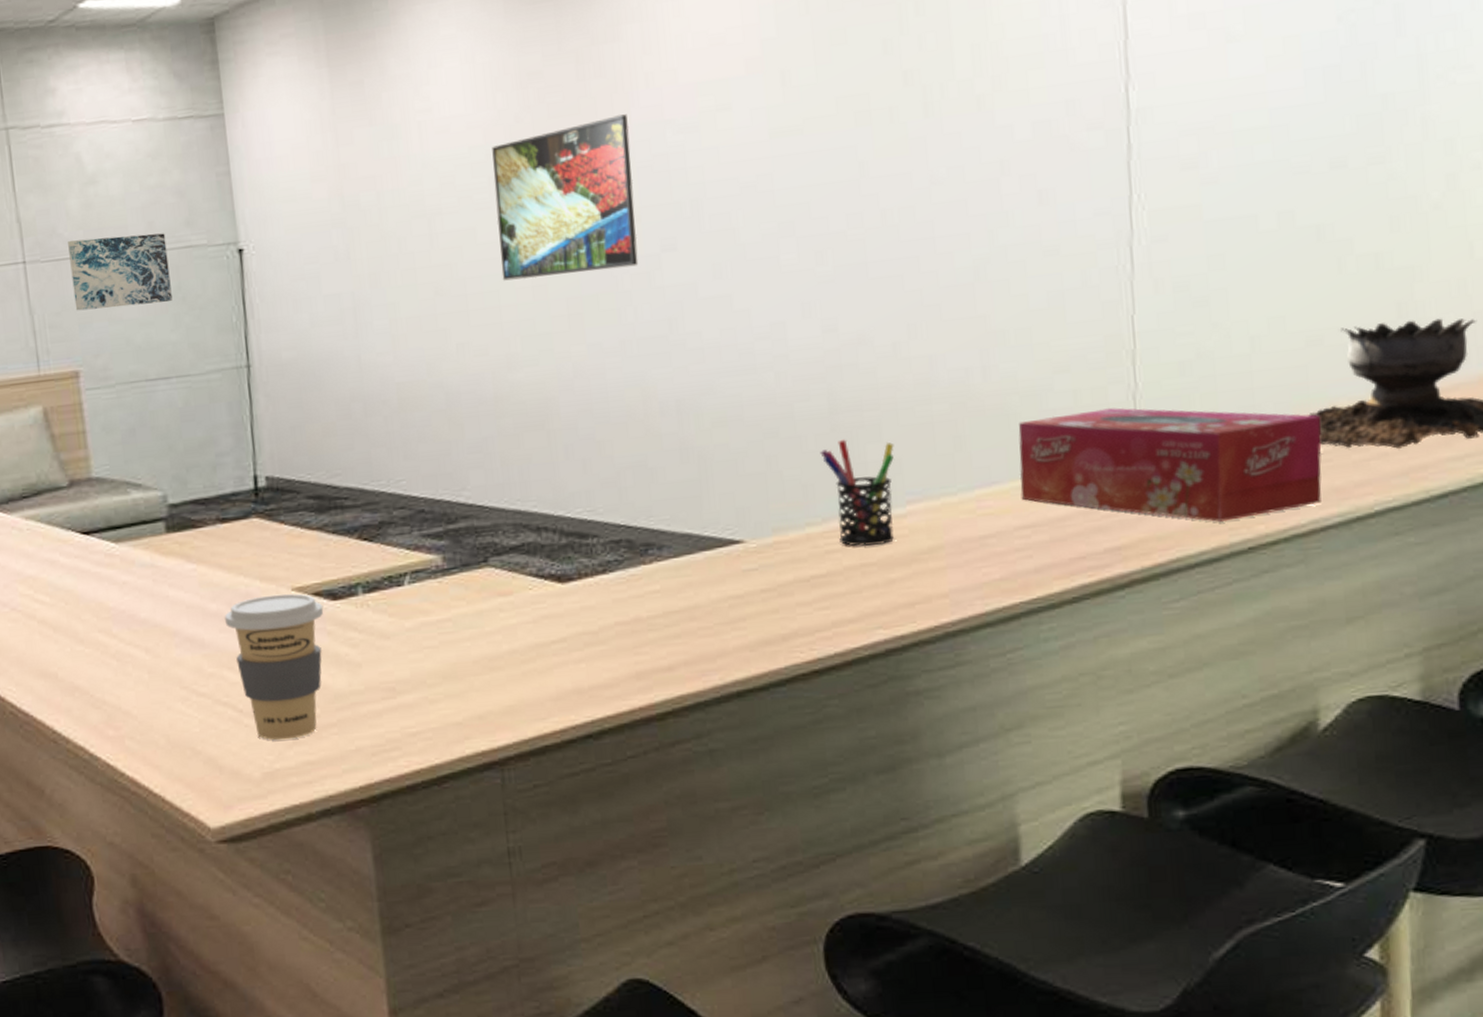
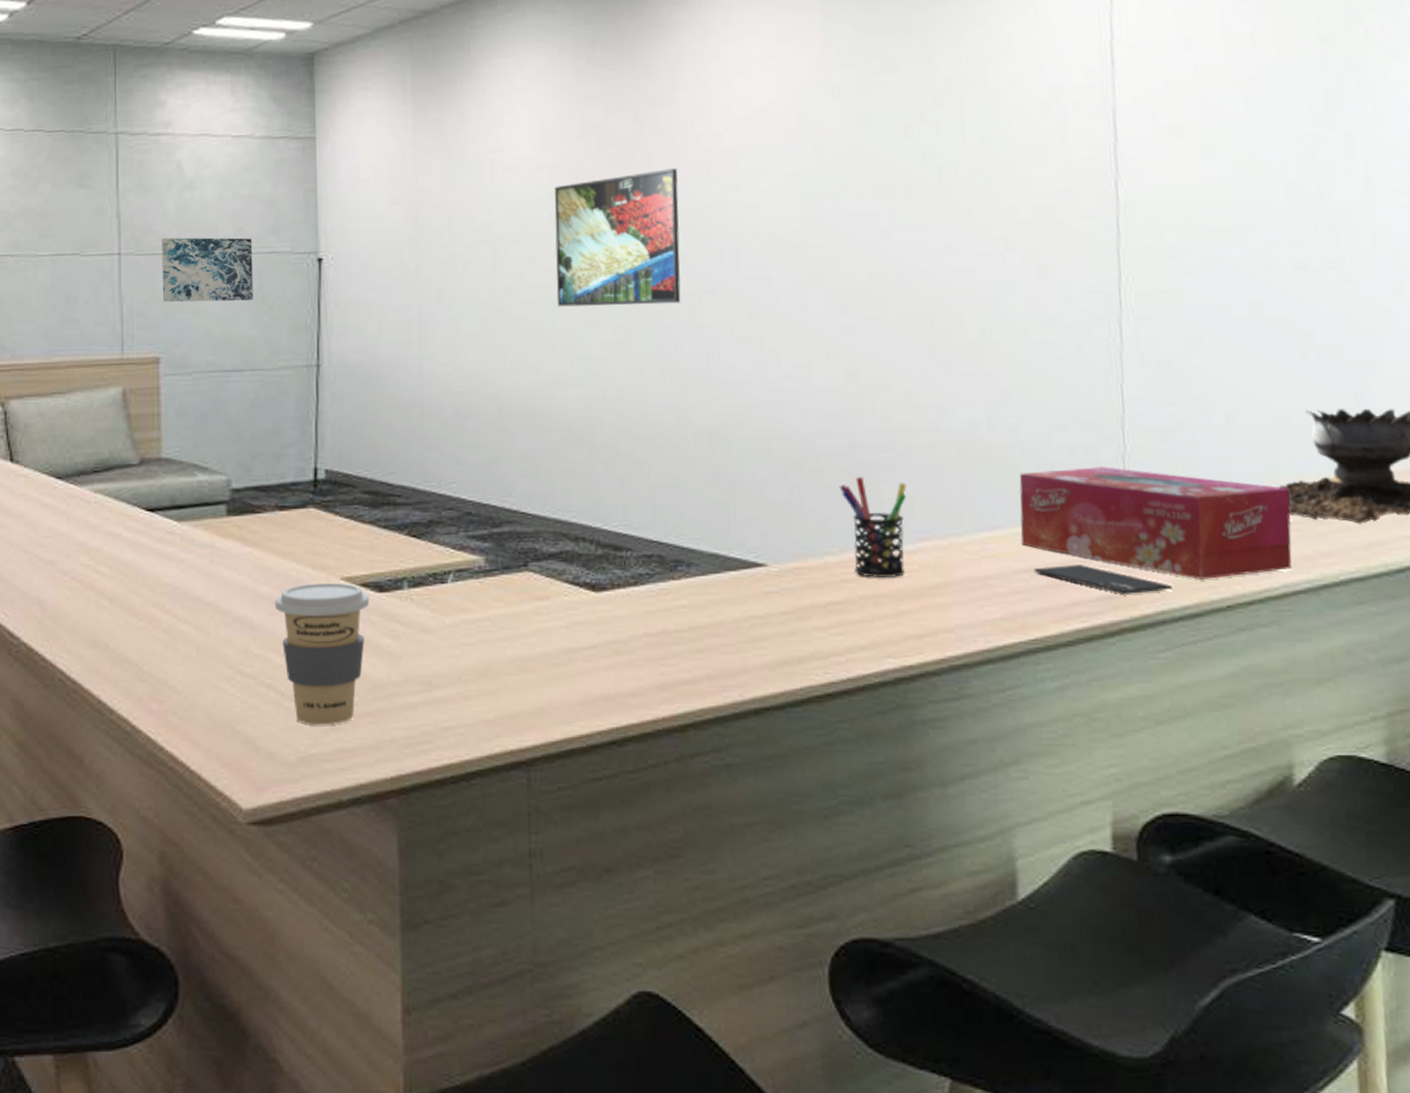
smartphone: none [1035,515,1188,544] -> present [1034,564,1172,594]

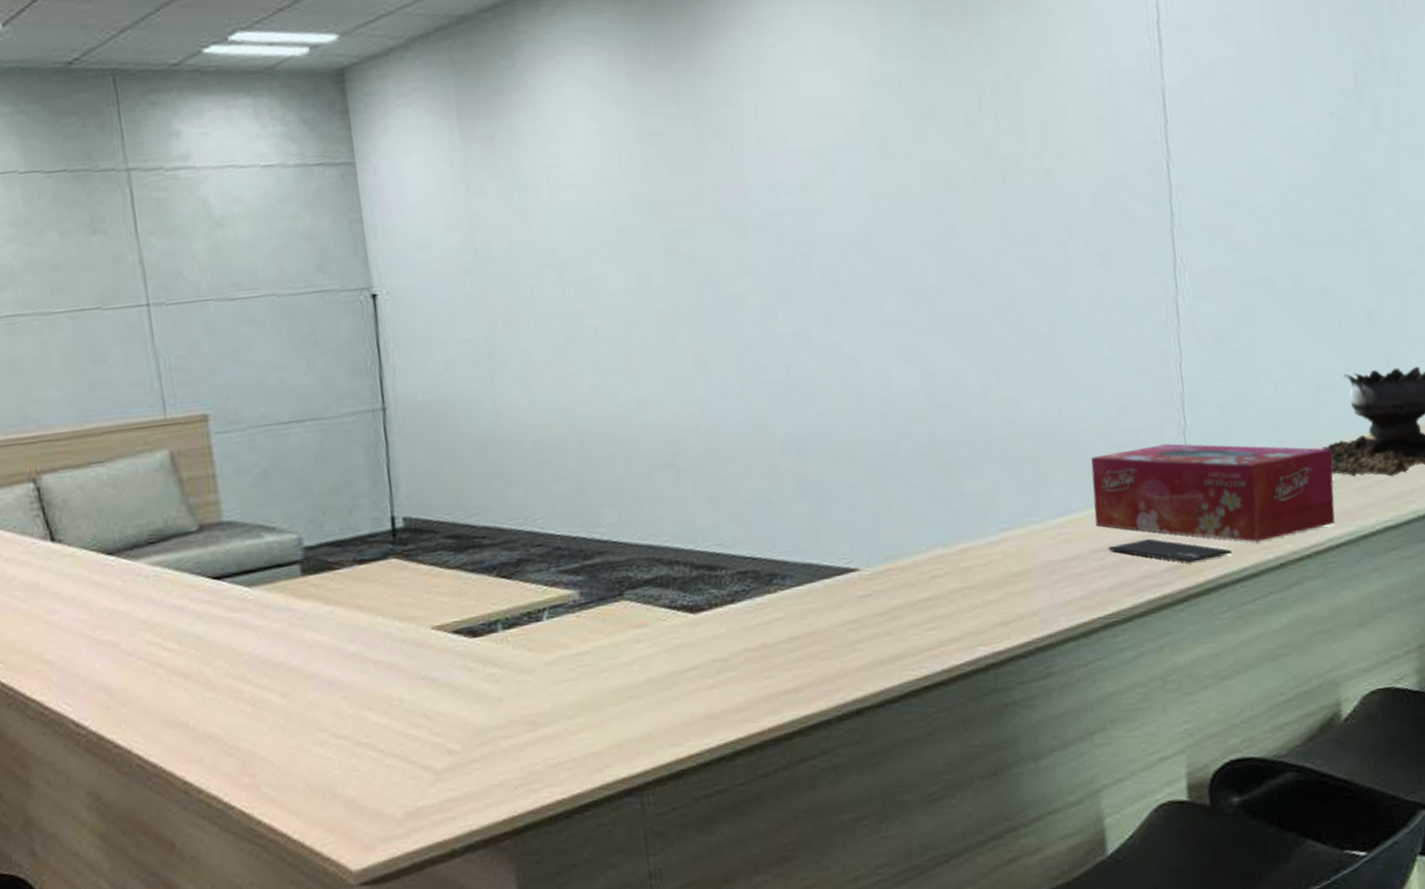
wall art: present [162,237,253,302] -> none [194,277,305,354]
coffee cup: present [274,582,370,726] -> none [363,632,464,779]
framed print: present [554,168,681,307] -> none [618,175,757,328]
pen holder: present [839,476,907,578] -> none [923,474,990,571]

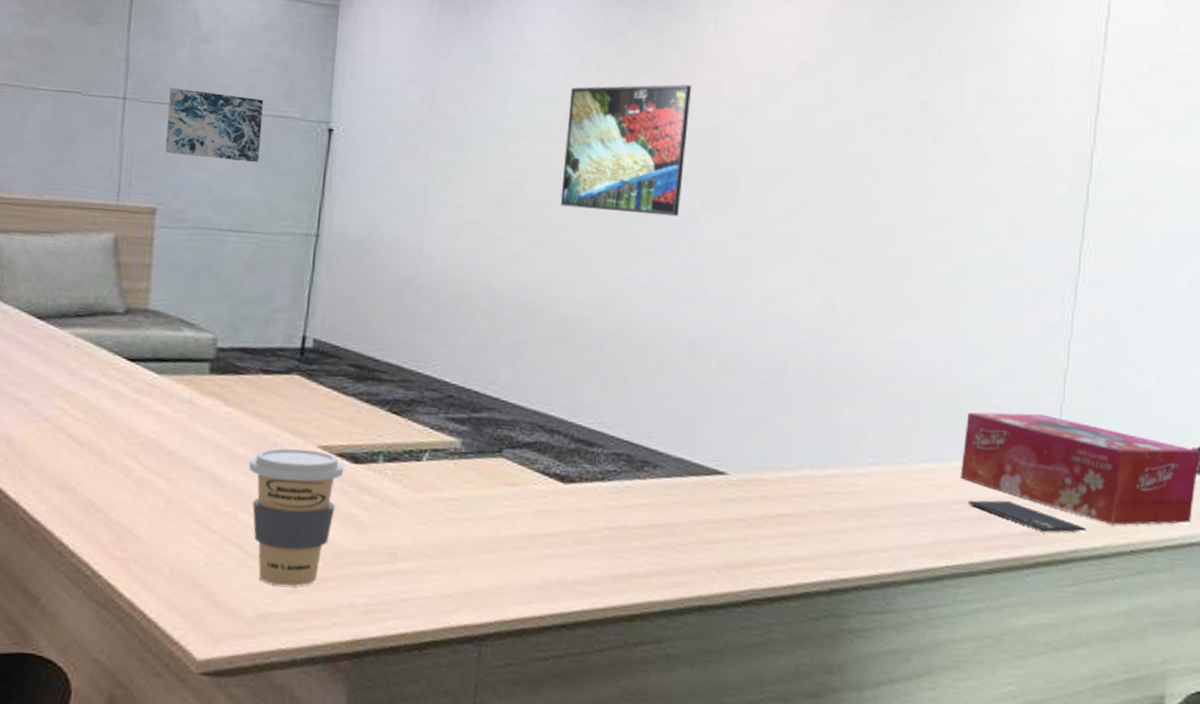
wall art: none [194,277,305,354] -> present [165,88,264,163]
coffee cup: none [363,632,464,779] -> present [249,448,344,587]
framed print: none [618,175,757,328] -> present [560,84,691,217]

